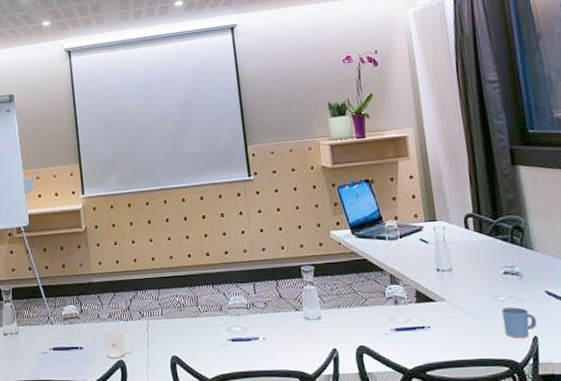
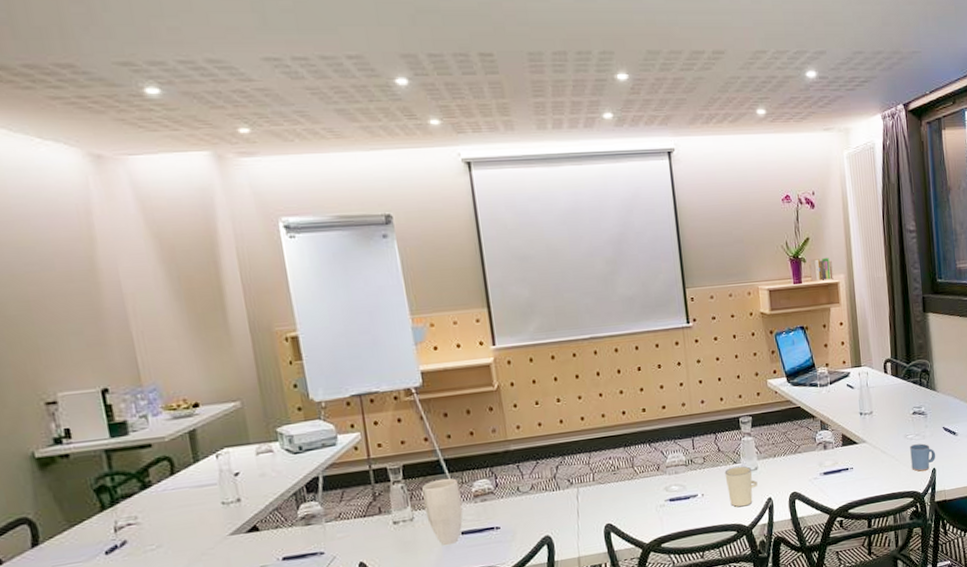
cup: none [25,301,55,358] -> present [422,478,463,546]
mug: present [103,330,133,359] -> none [525,503,561,536]
cup: none [286,314,321,355] -> present [724,466,758,507]
planter: present [326,99,356,141] -> none [766,242,793,285]
books: none [374,112,401,136] -> present [810,258,833,281]

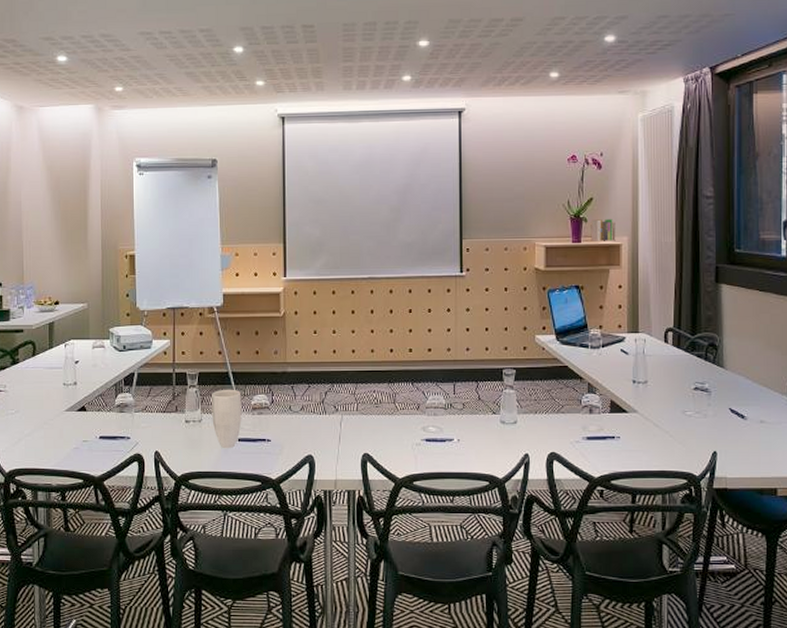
cup: present [724,466,758,507] -> none [482,417,515,458]
mug: present [910,443,936,472] -> none [688,422,719,452]

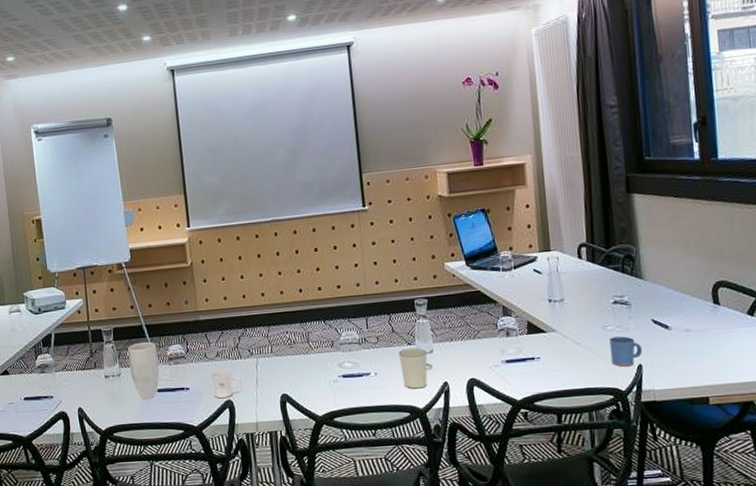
mug: none [293,424,324,453] -> present [211,370,242,399]
cup: none [482,417,515,458] -> present [398,348,433,389]
books: present [592,219,616,241] -> none [492,138,519,163]
mug: none [688,422,719,452] -> present [609,336,643,367]

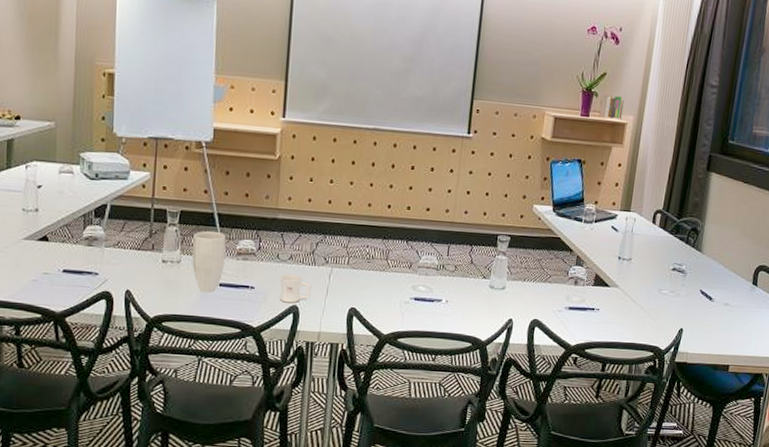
cup: present [398,348,433,389] -> none [471,281,502,322]
books: none [492,138,519,163] -> present [599,95,624,119]
mug: present [609,336,643,367] -> none [658,300,687,329]

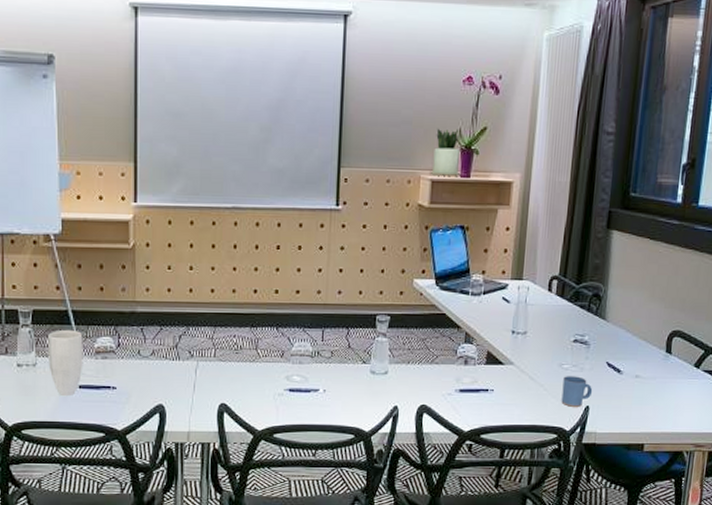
mug: present [279,273,311,303] -> none [142,370,177,402]
planter: none [553,70,583,115] -> present [430,128,461,176]
books: present [599,95,624,119] -> none [482,152,509,178]
mug: none [658,300,687,329] -> present [561,376,593,407]

